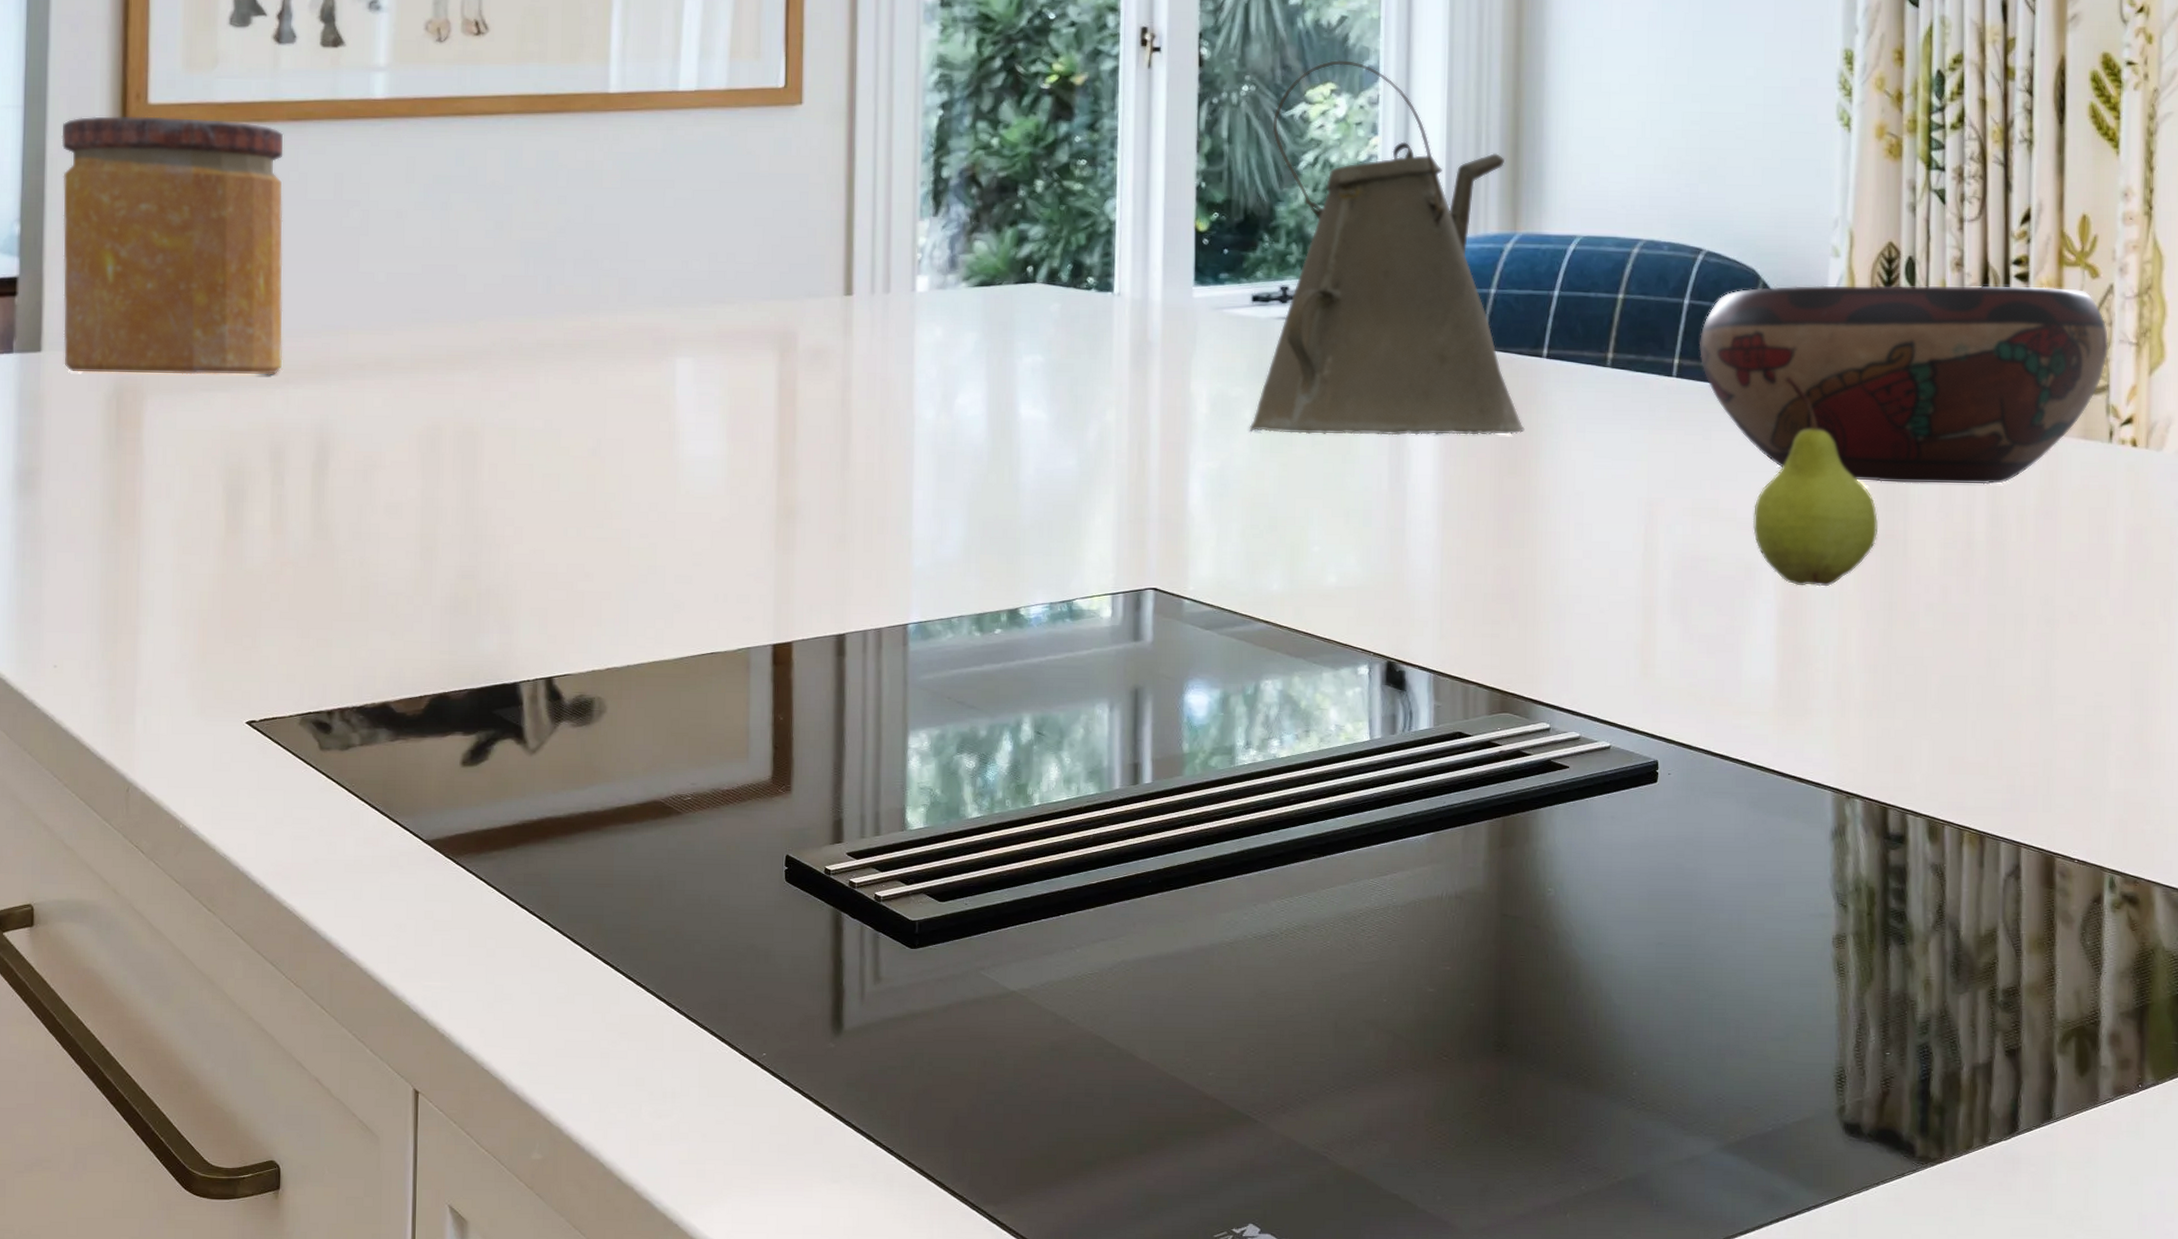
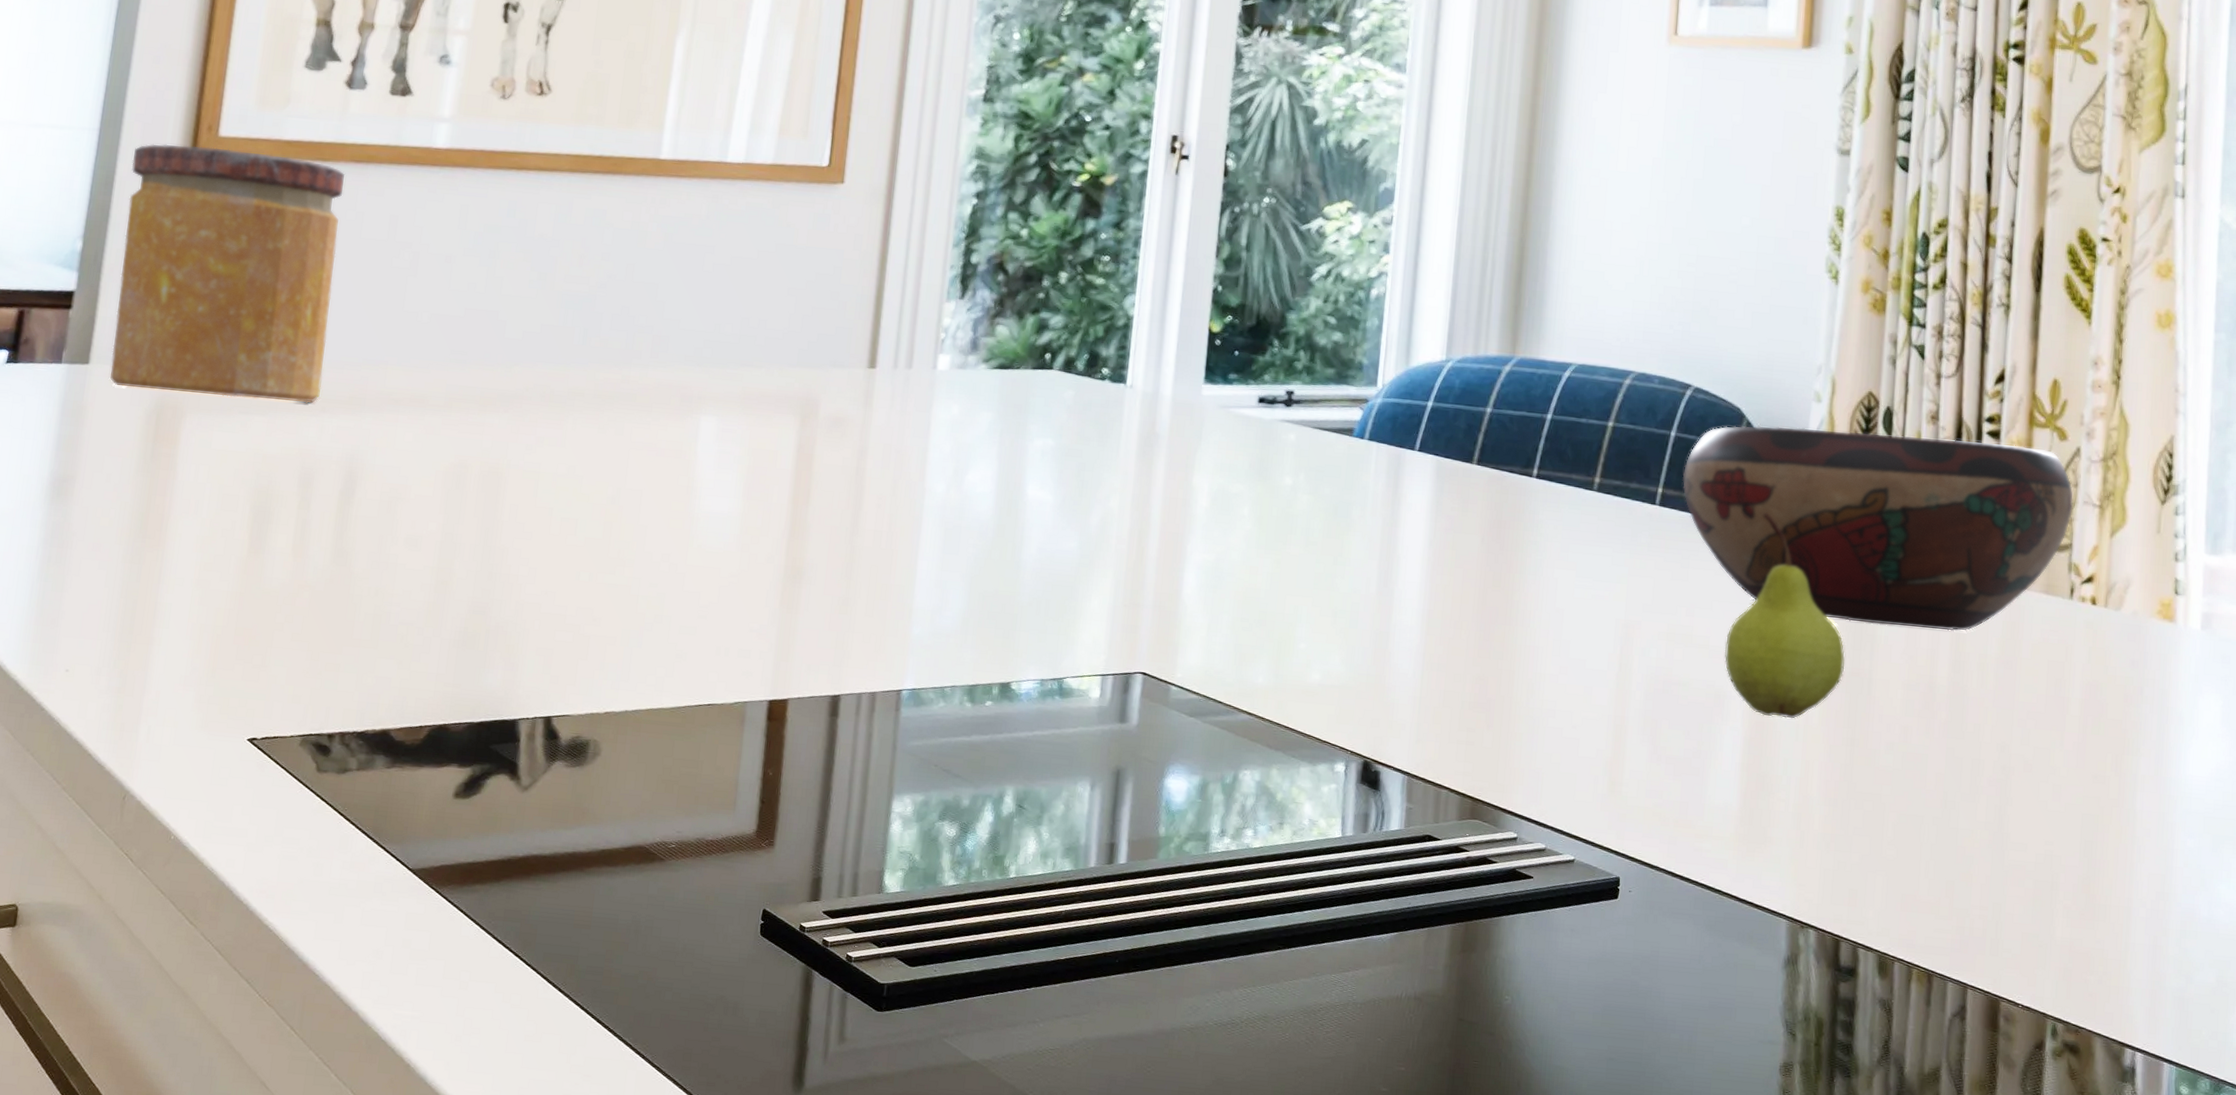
kettle: present [1249,60,1525,436] -> none [1246,180,1511,549]

